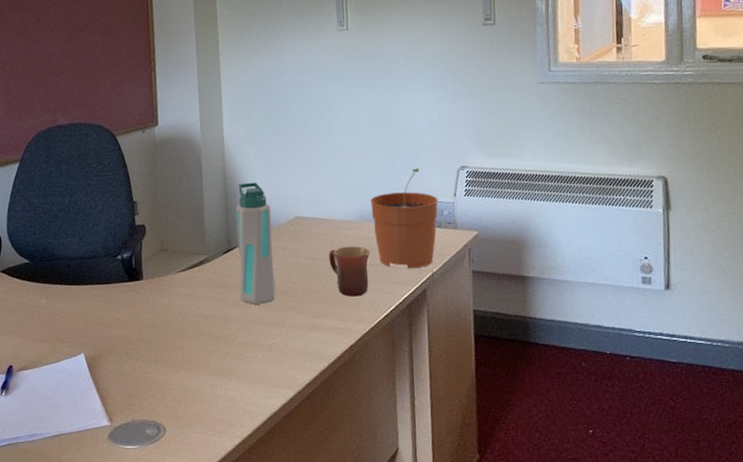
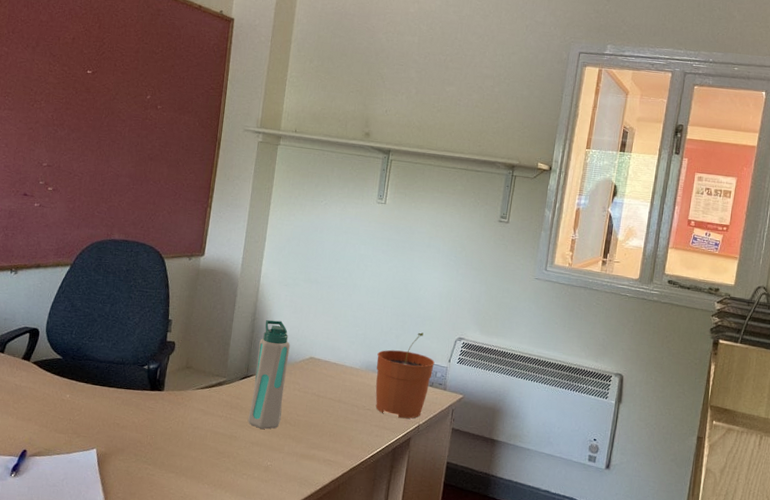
mug: present [329,246,370,297] -> none [332,390,369,436]

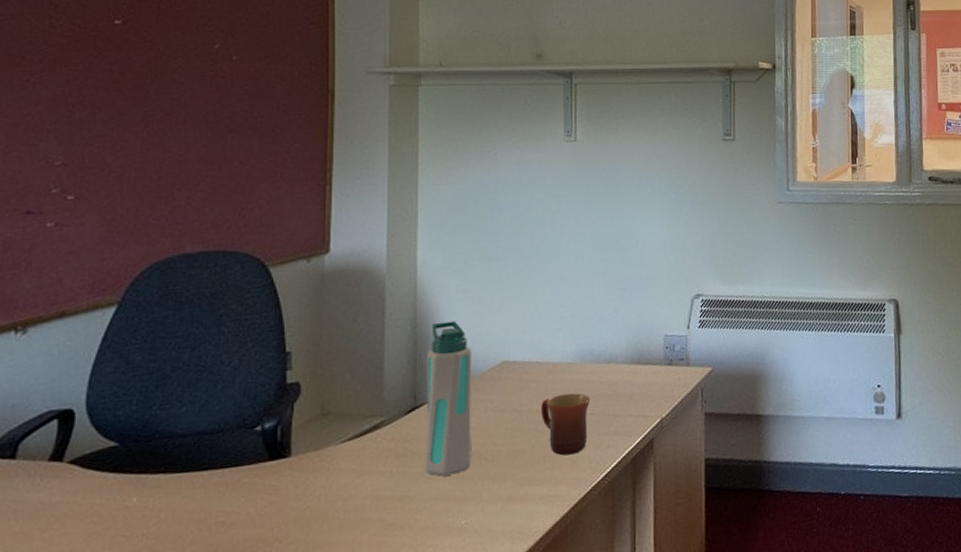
mug: none [332,390,369,436] -> present [541,393,591,456]
plant pot: present [375,332,435,419] -> none [593,297,670,416]

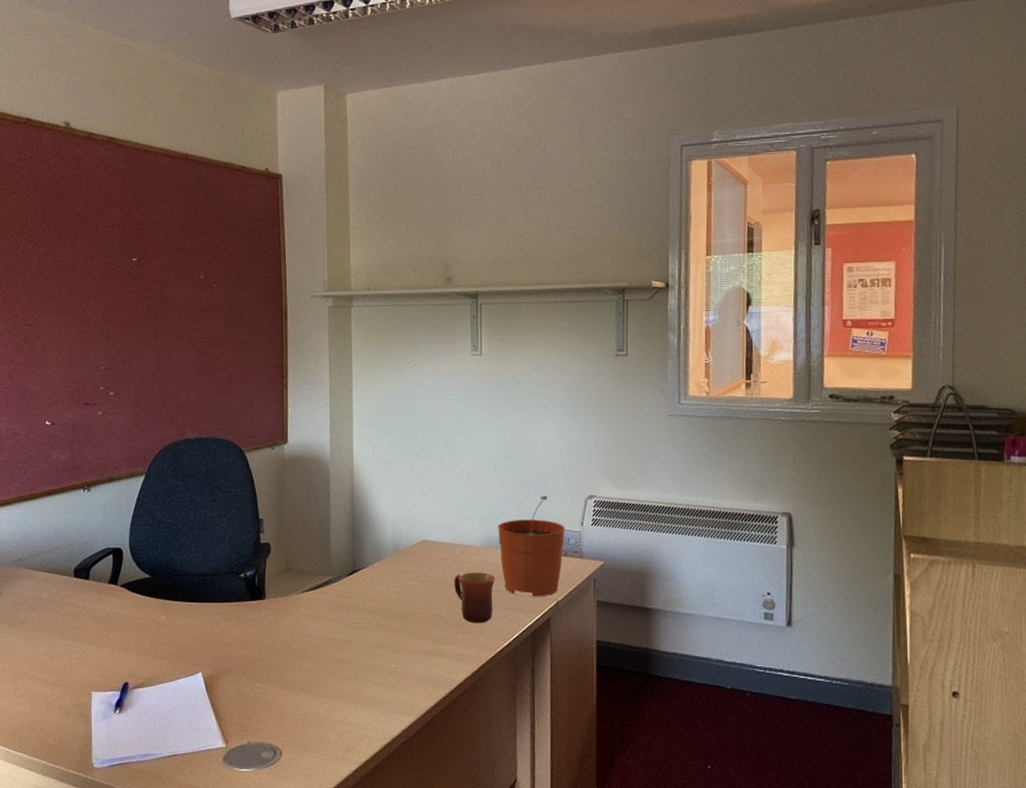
water bottle: present [424,321,472,477] -> none [362,504,399,629]
plant pot: none [593,297,670,416] -> present [498,495,565,597]

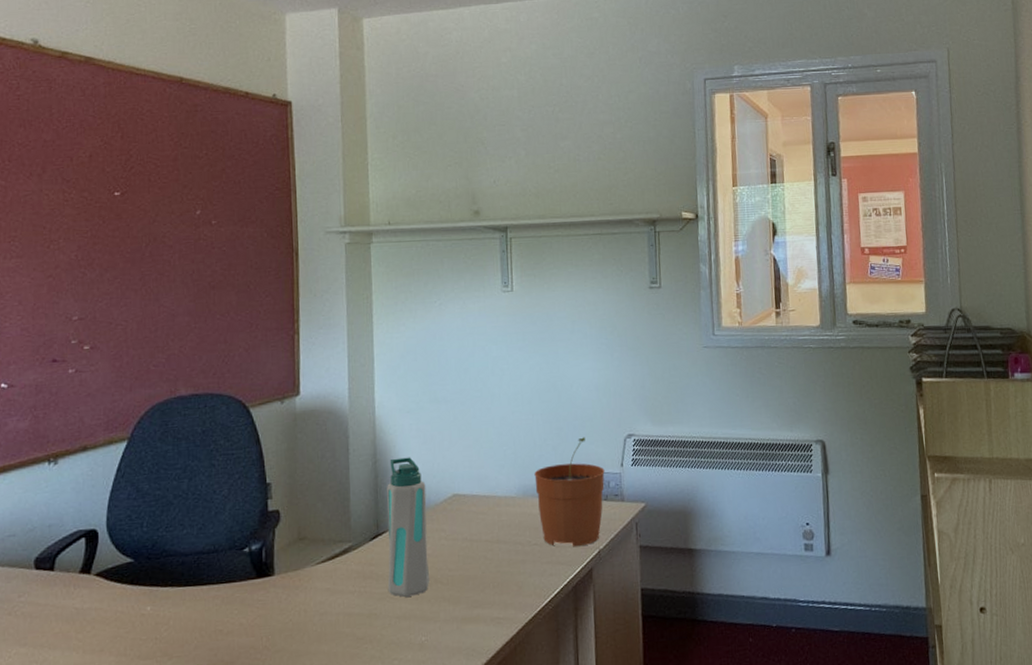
water bottle: none [362,504,399,629] -> present [387,457,429,598]
mug: present [454,572,496,623] -> none [489,524,534,582]

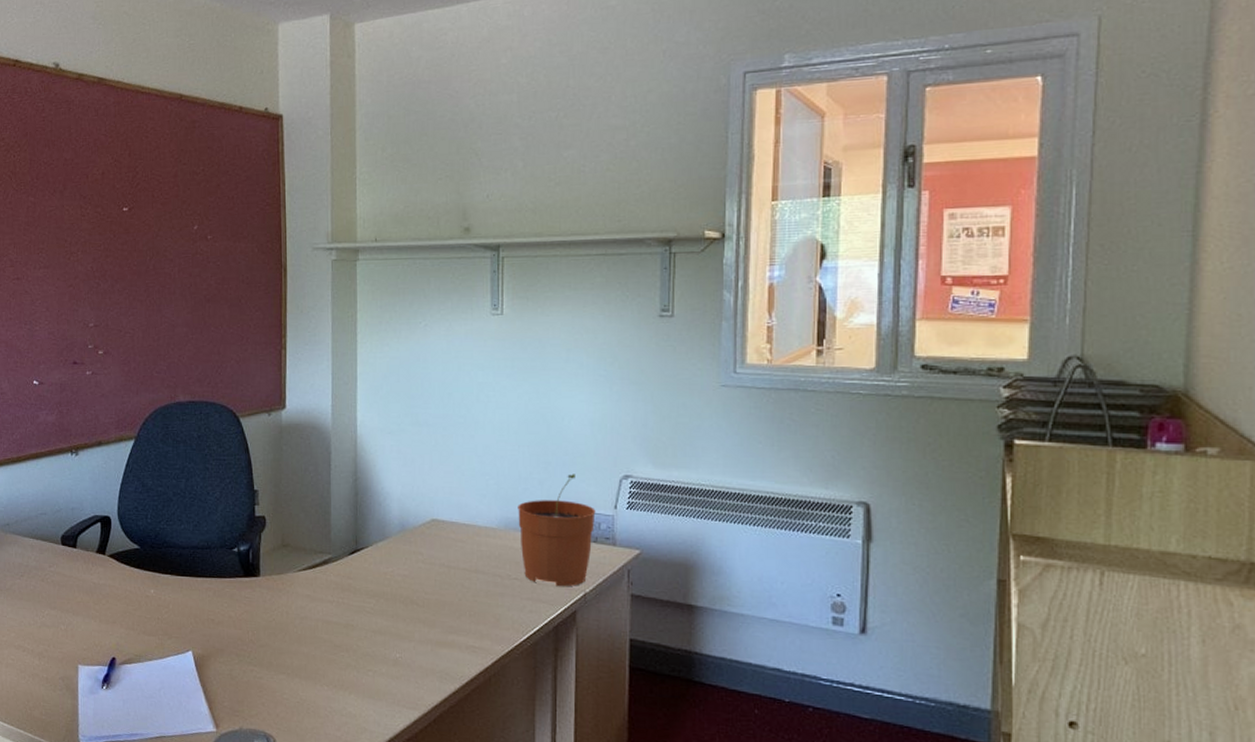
water bottle: present [387,457,429,598] -> none [364,478,405,614]

